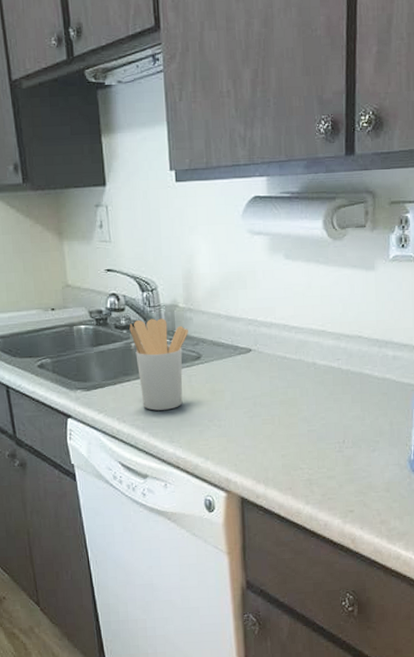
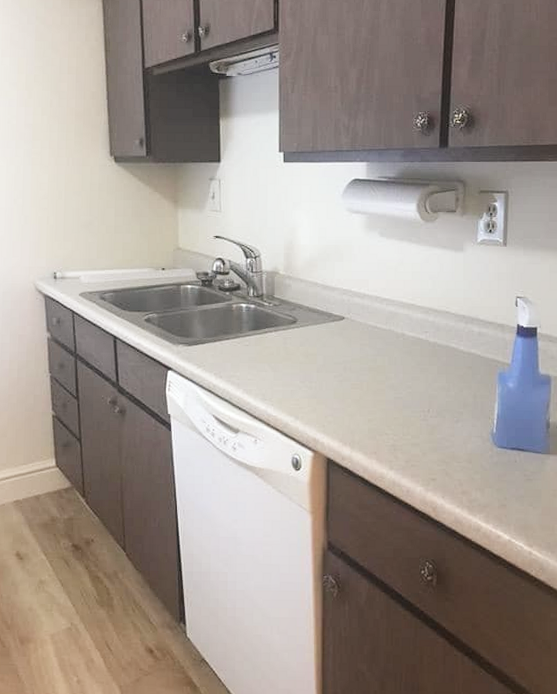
utensil holder: present [129,318,188,411] -> none [232,283,286,369]

